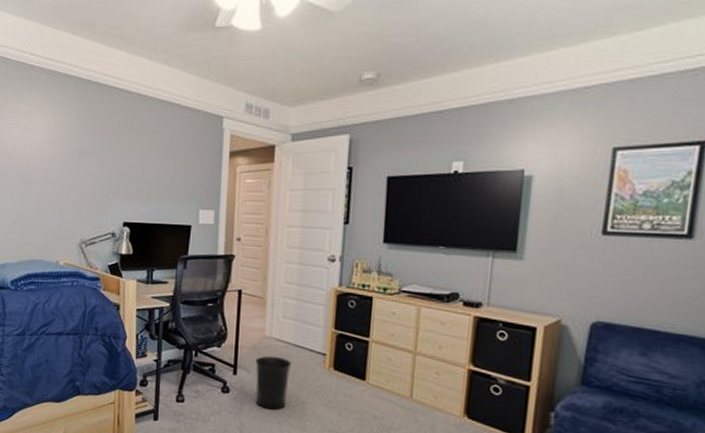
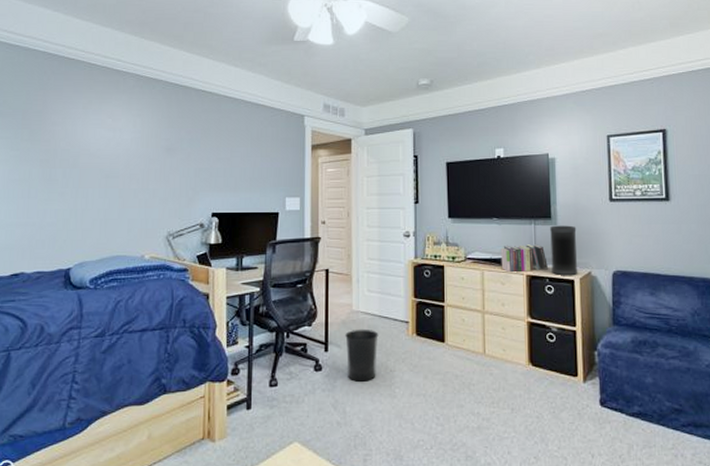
books: none [443,279,505,314] -> present [500,244,549,273]
speaker: none [508,260,549,322] -> present [550,225,578,276]

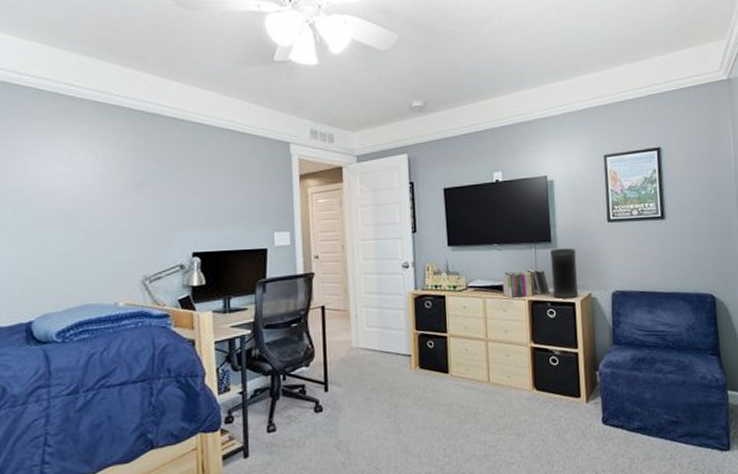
waste bin: present [345,329,379,382] -> none [345,365,381,420]

